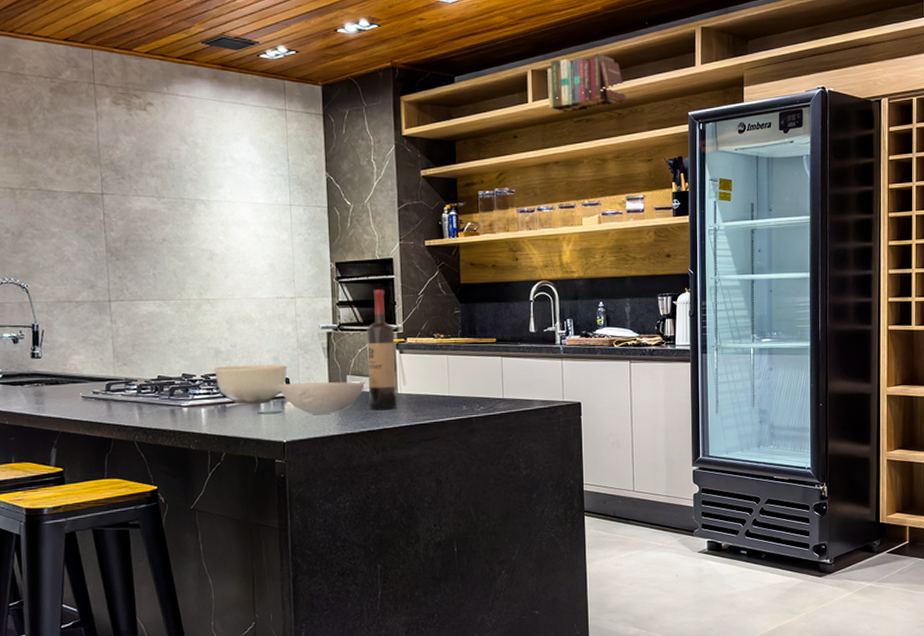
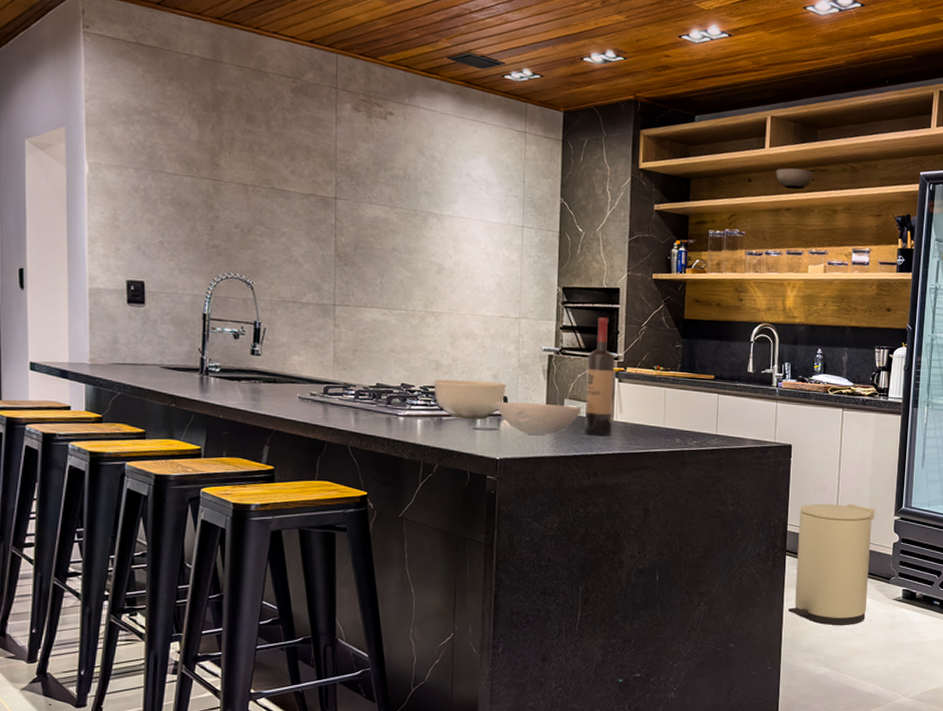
bowl: none [540,120,581,142] -> present [775,168,815,190]
books: present [547,53,627,112] -> none [785,106,862,162]
pedal bin: none [591,457,672,584] -> present [787,503,875,625]

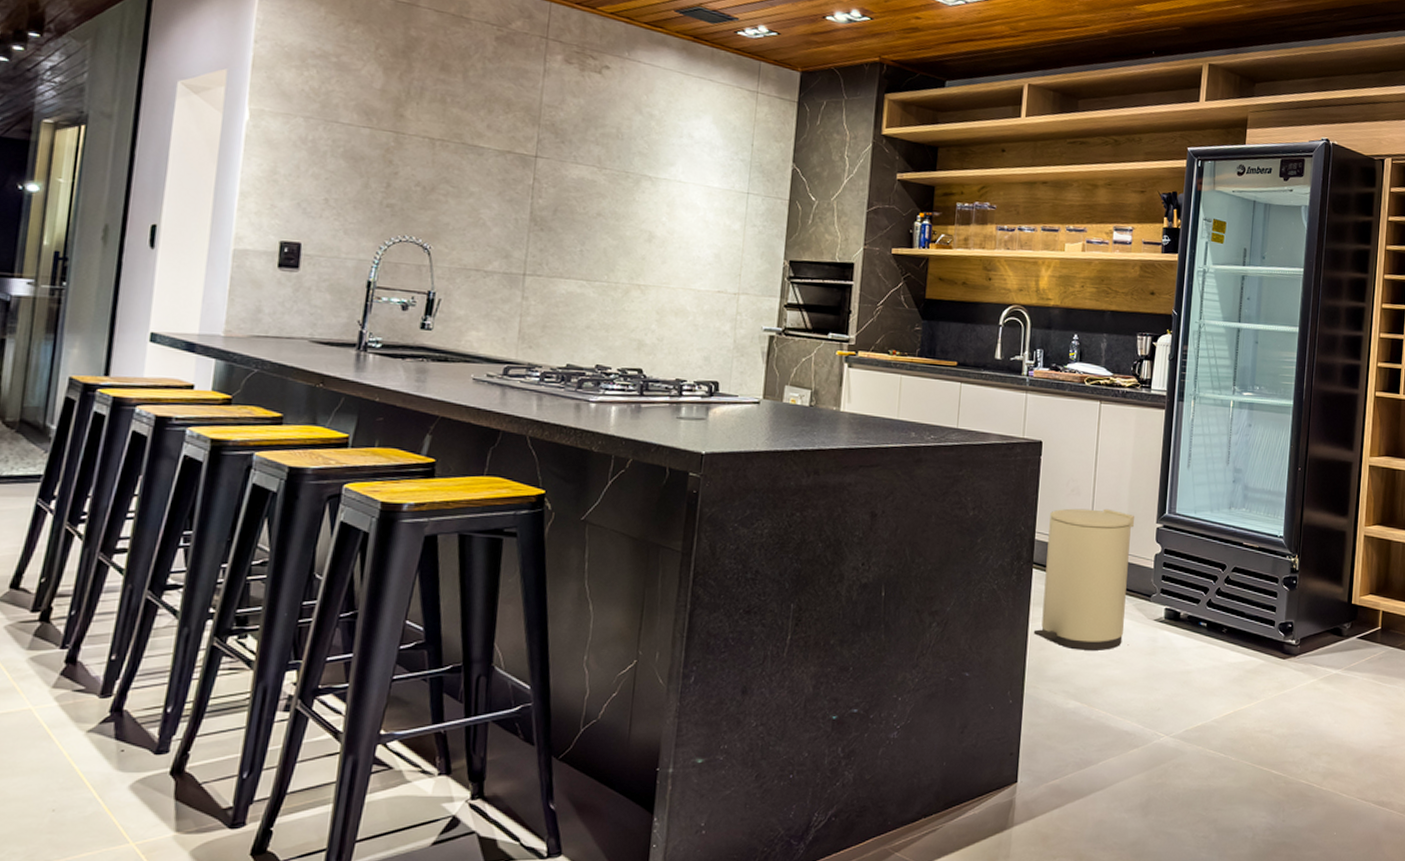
bowl: present [433,379,506,420] -> none [633,361,719,408]
bowl: present [496,402,581,436] -> none [705,388,803,427]
wine bottle: present [585,317,615,436] -> none [806,294,846,429]
bowl: present [775,168,815,190] -> none [1031,139,1074,163]

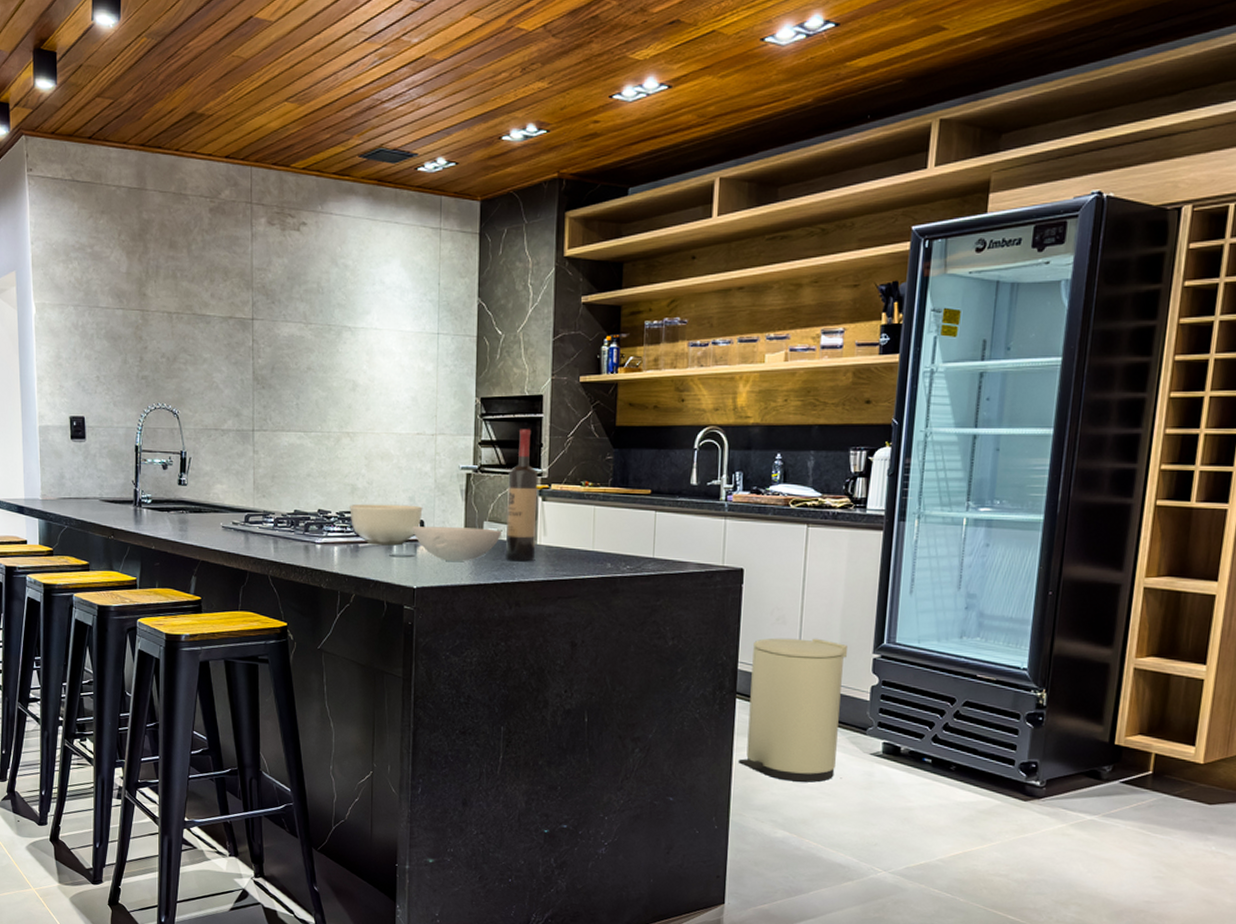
bowl: none [633,361,719,408] -> present [349,504,423,546]
bowl: none [705,388,803,427] -> present [412,526,501,562]
wine bottle: none [806,294,846,429] -> present [506,429,539,562]

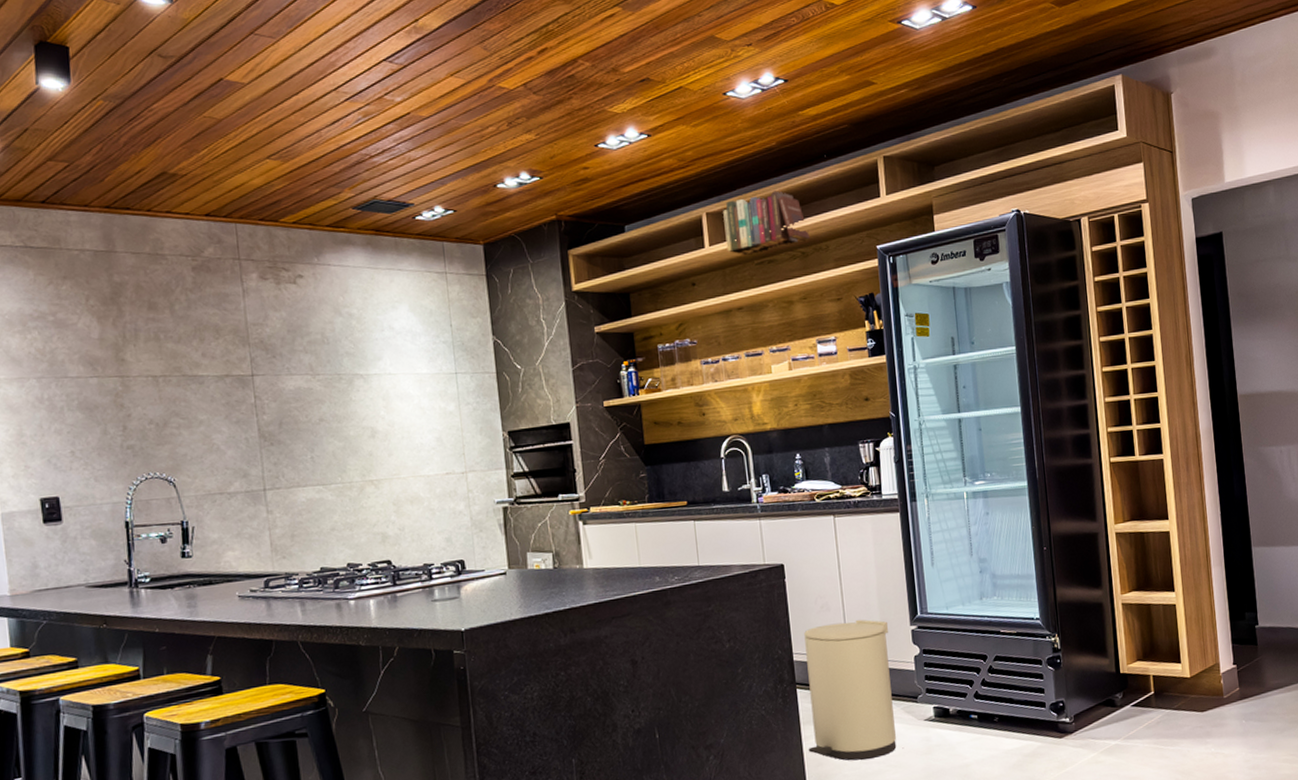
bowl: present [349,504,423,546] -> none [382,545,462,593]
bowl: present [412,526,501,562] -> none [452,559,547,598]
wine bottle: present [506,429,539,562] -> none [545,456,583,589]
books: none [736,156,835,228] -> present [723,190,811,255]

